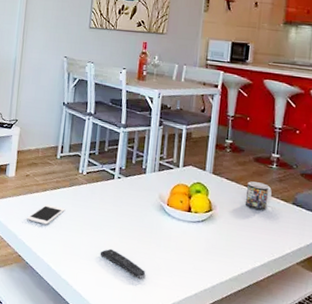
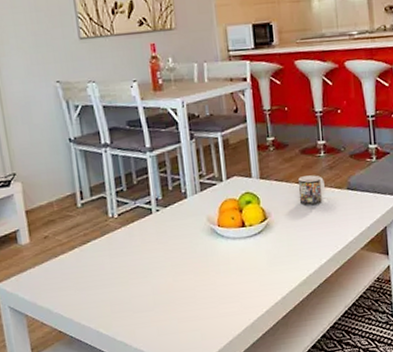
cell phone: present [27,204,66,225] -> none [58,262,103,289]
remote control: present [100,248,146,279] -> none [154,291,211,314]

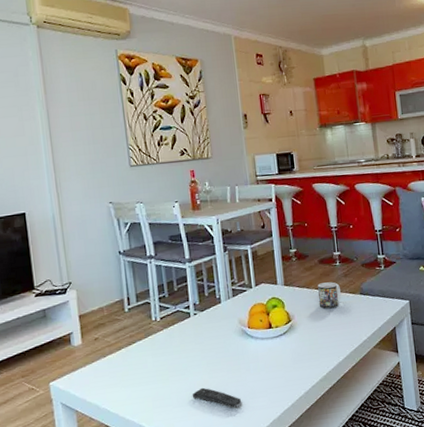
remote control: none [154,291,211,314] -> present [192,387,242,408]

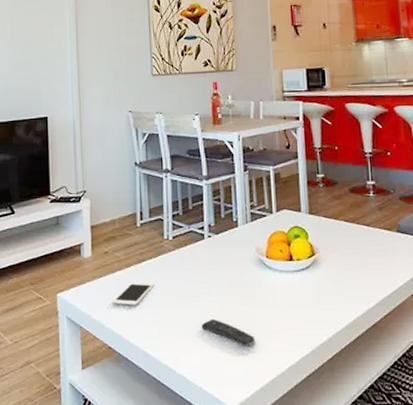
cell phone: none [106,361,146,387] -> present [112,281,155,306]
mug: present [318,282,341,309] -> none [347,214,374,244]

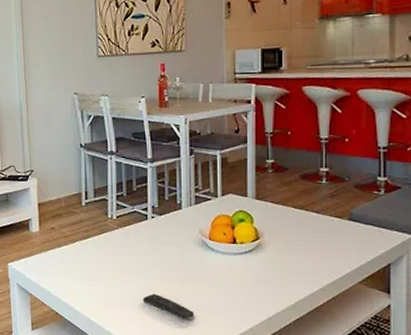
cell phone: present [112,281,155,306] -> none [59,256,99,278]

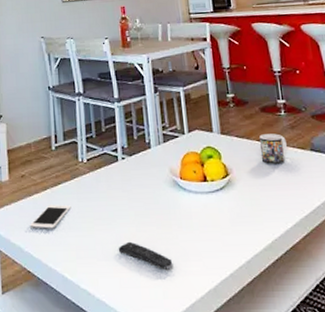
cell phone: none [59,256,99,278] -> present [30,204,71,229]
mug: none [295,201,323,231] -> present [259,133,287,164]

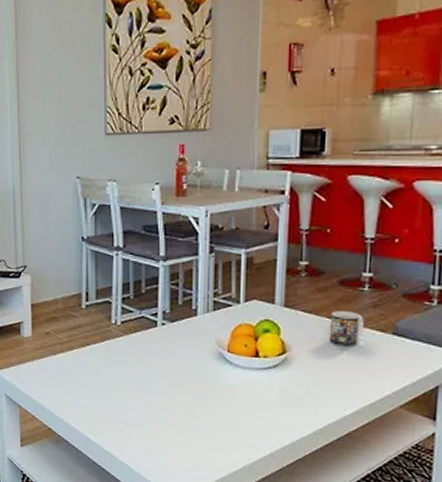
cell phone: present [30,204,71,229] -> none [53,365,100,390]
remote control: present [118,241,173,270] -> none [147,410,207,442]

